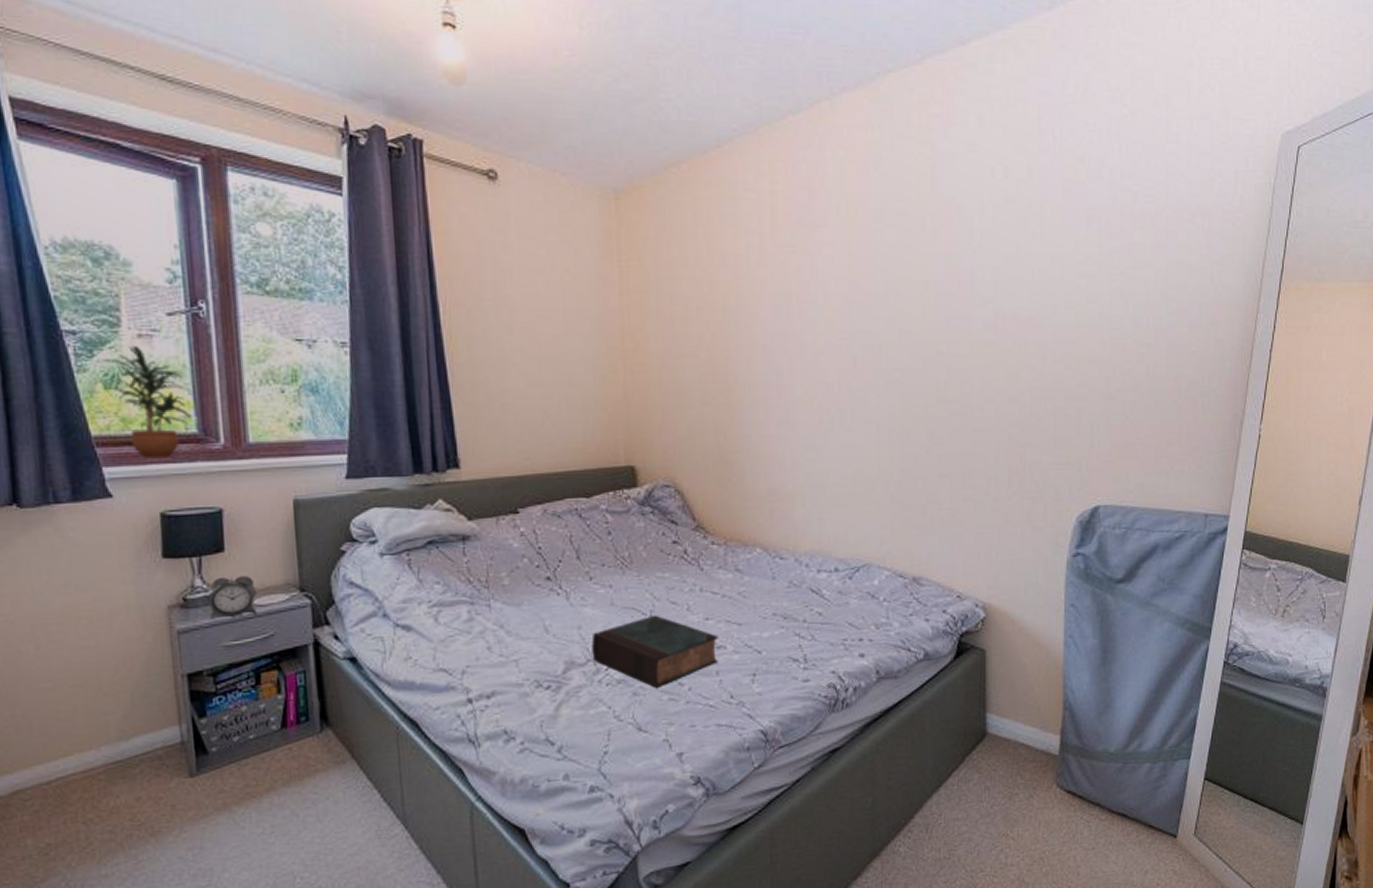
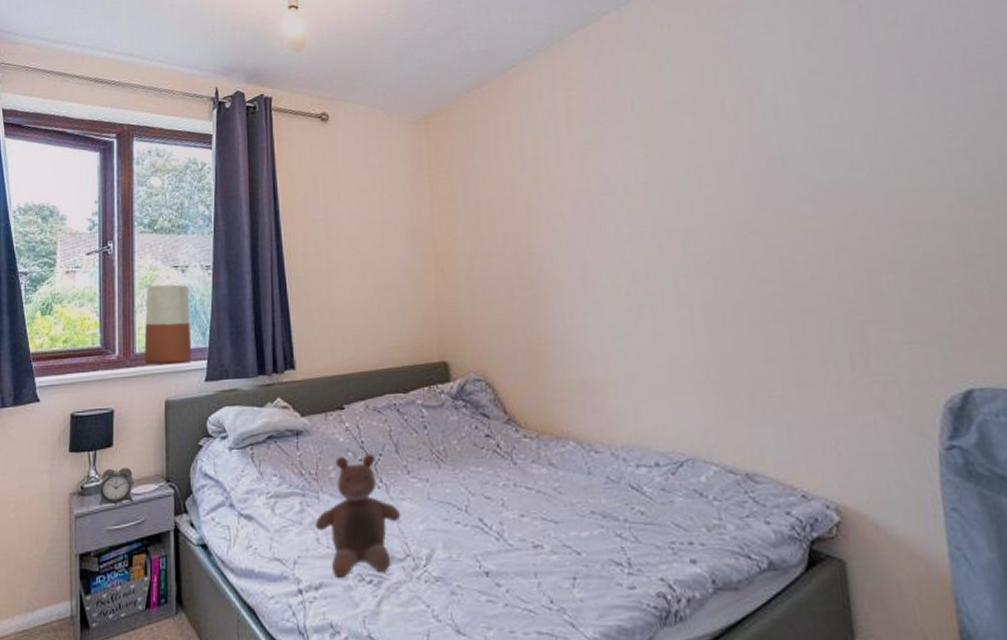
potted plant: present [102,345,192,459] -> none [42,279,97,370]
vase: none [259,360,328,458] -> present [144,284,192,365]
stuffed bear: none [485,559,582,685] -> present [314,453,401,578]
book: present [591,614,719,688] -> none [410,510,536,588]

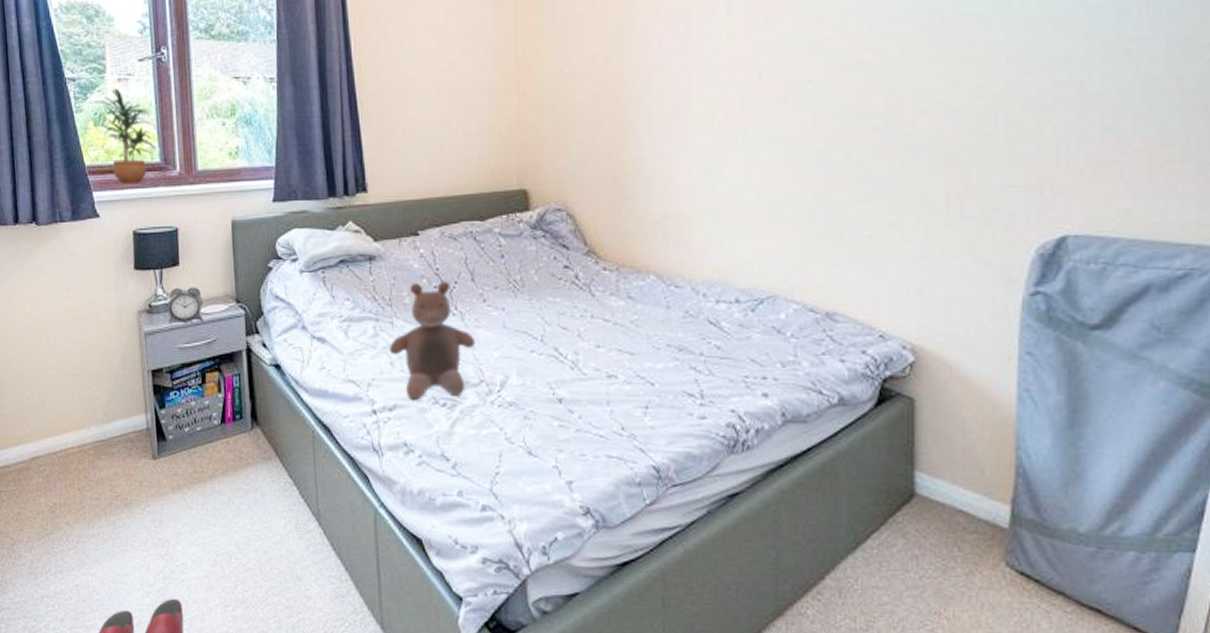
potted plant: none [42,279,97,370] -> present [93,88,156,185]
vase: present [144,284,192,365] -> none [206,96,258,183]

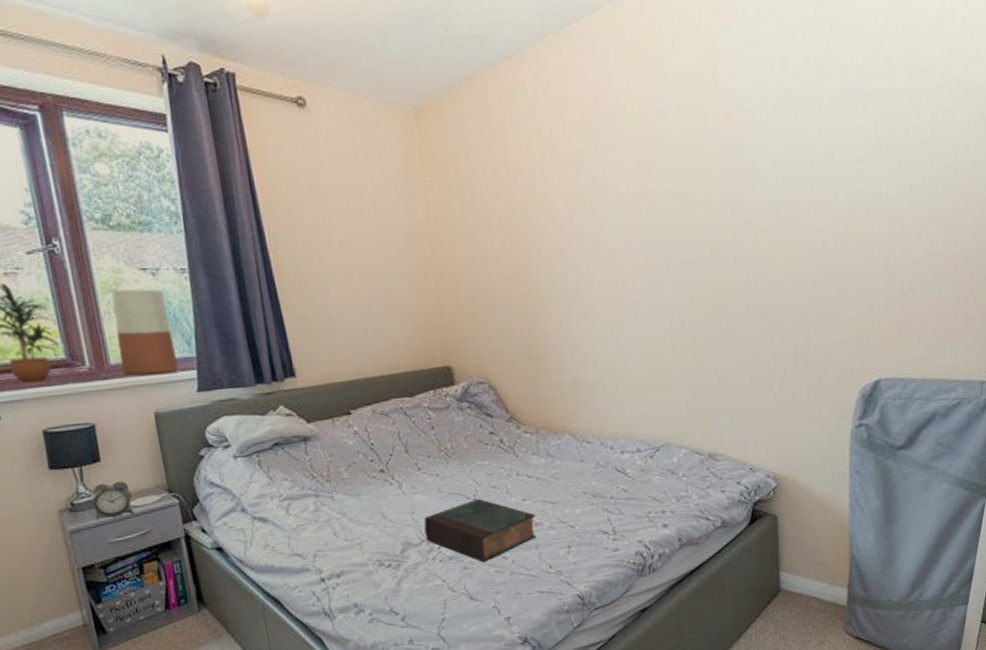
vase: none [206,96,258,183] -> present [111,289,179,376]
stuffed bear: present [388,280,476,400] -> none [331,454,415,565]
book: none [484,339,610,413] -> present [423,498,537,562]

